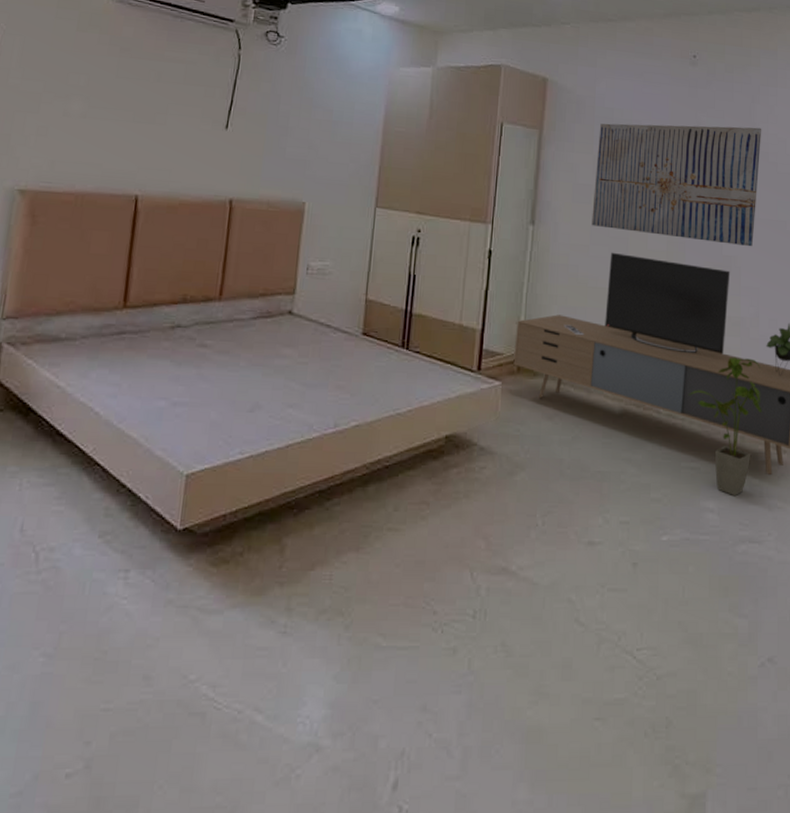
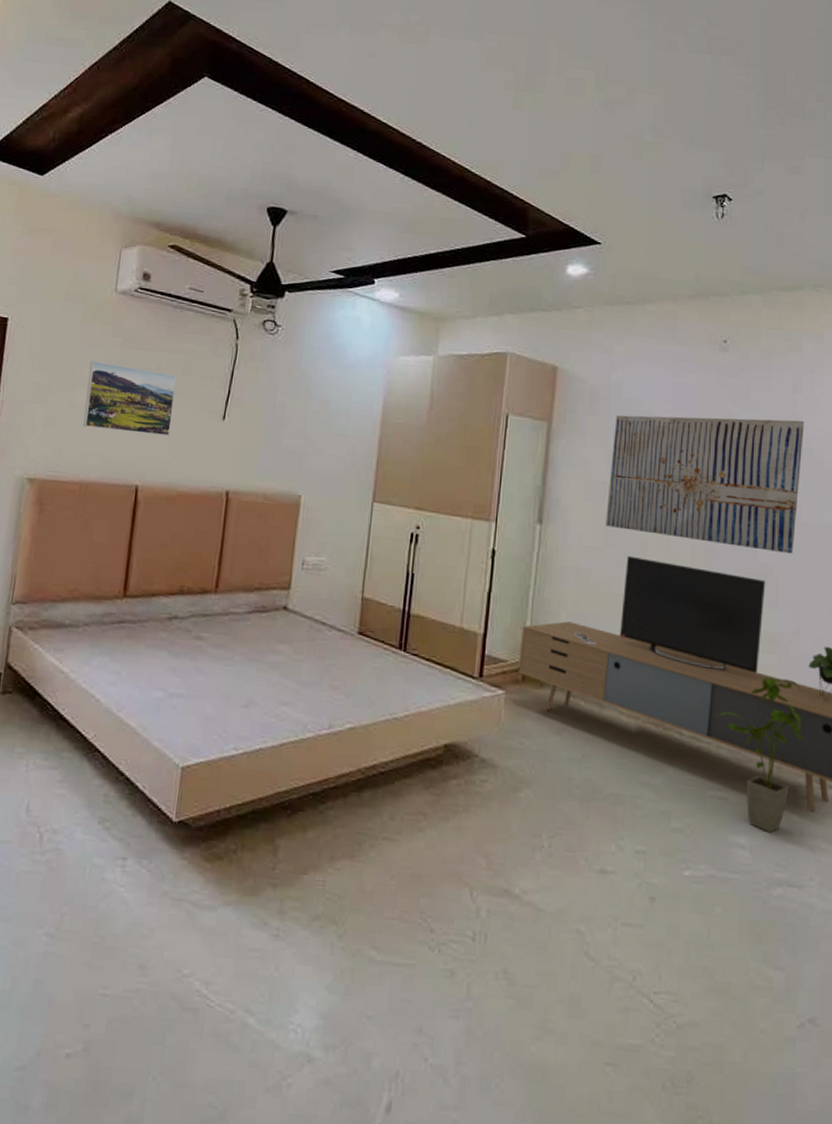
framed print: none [79,69,178,145] -> present [83,360,177,436]

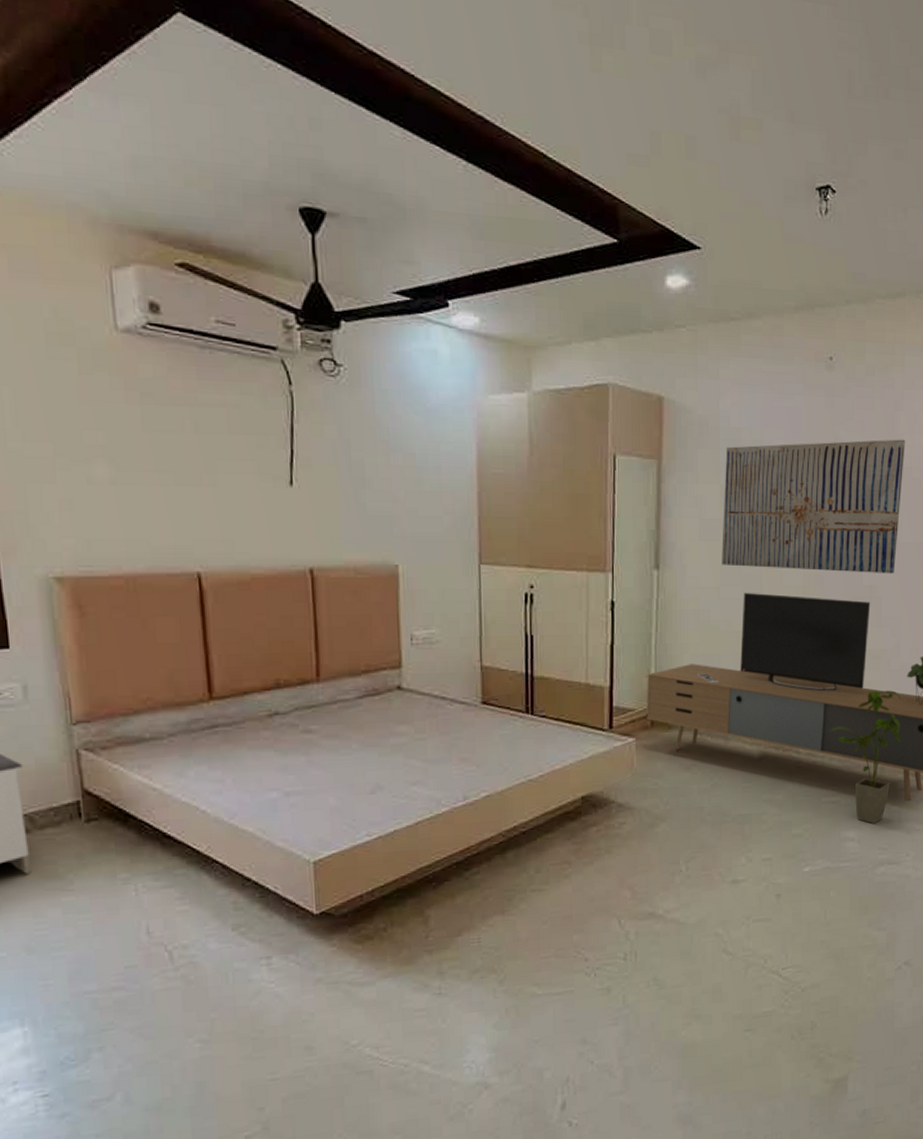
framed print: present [83,360,177,436] -> none [103,422,227,510]

